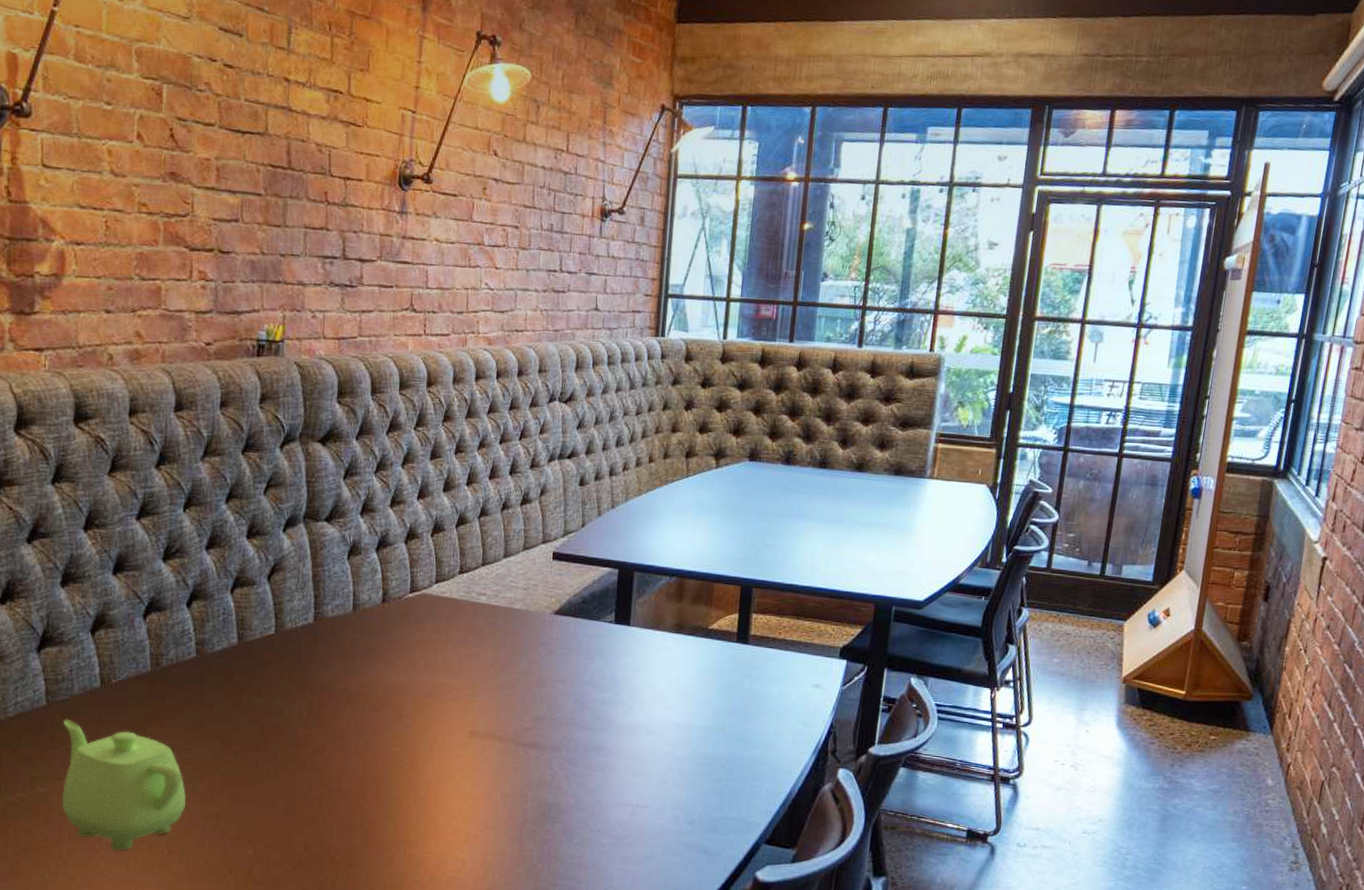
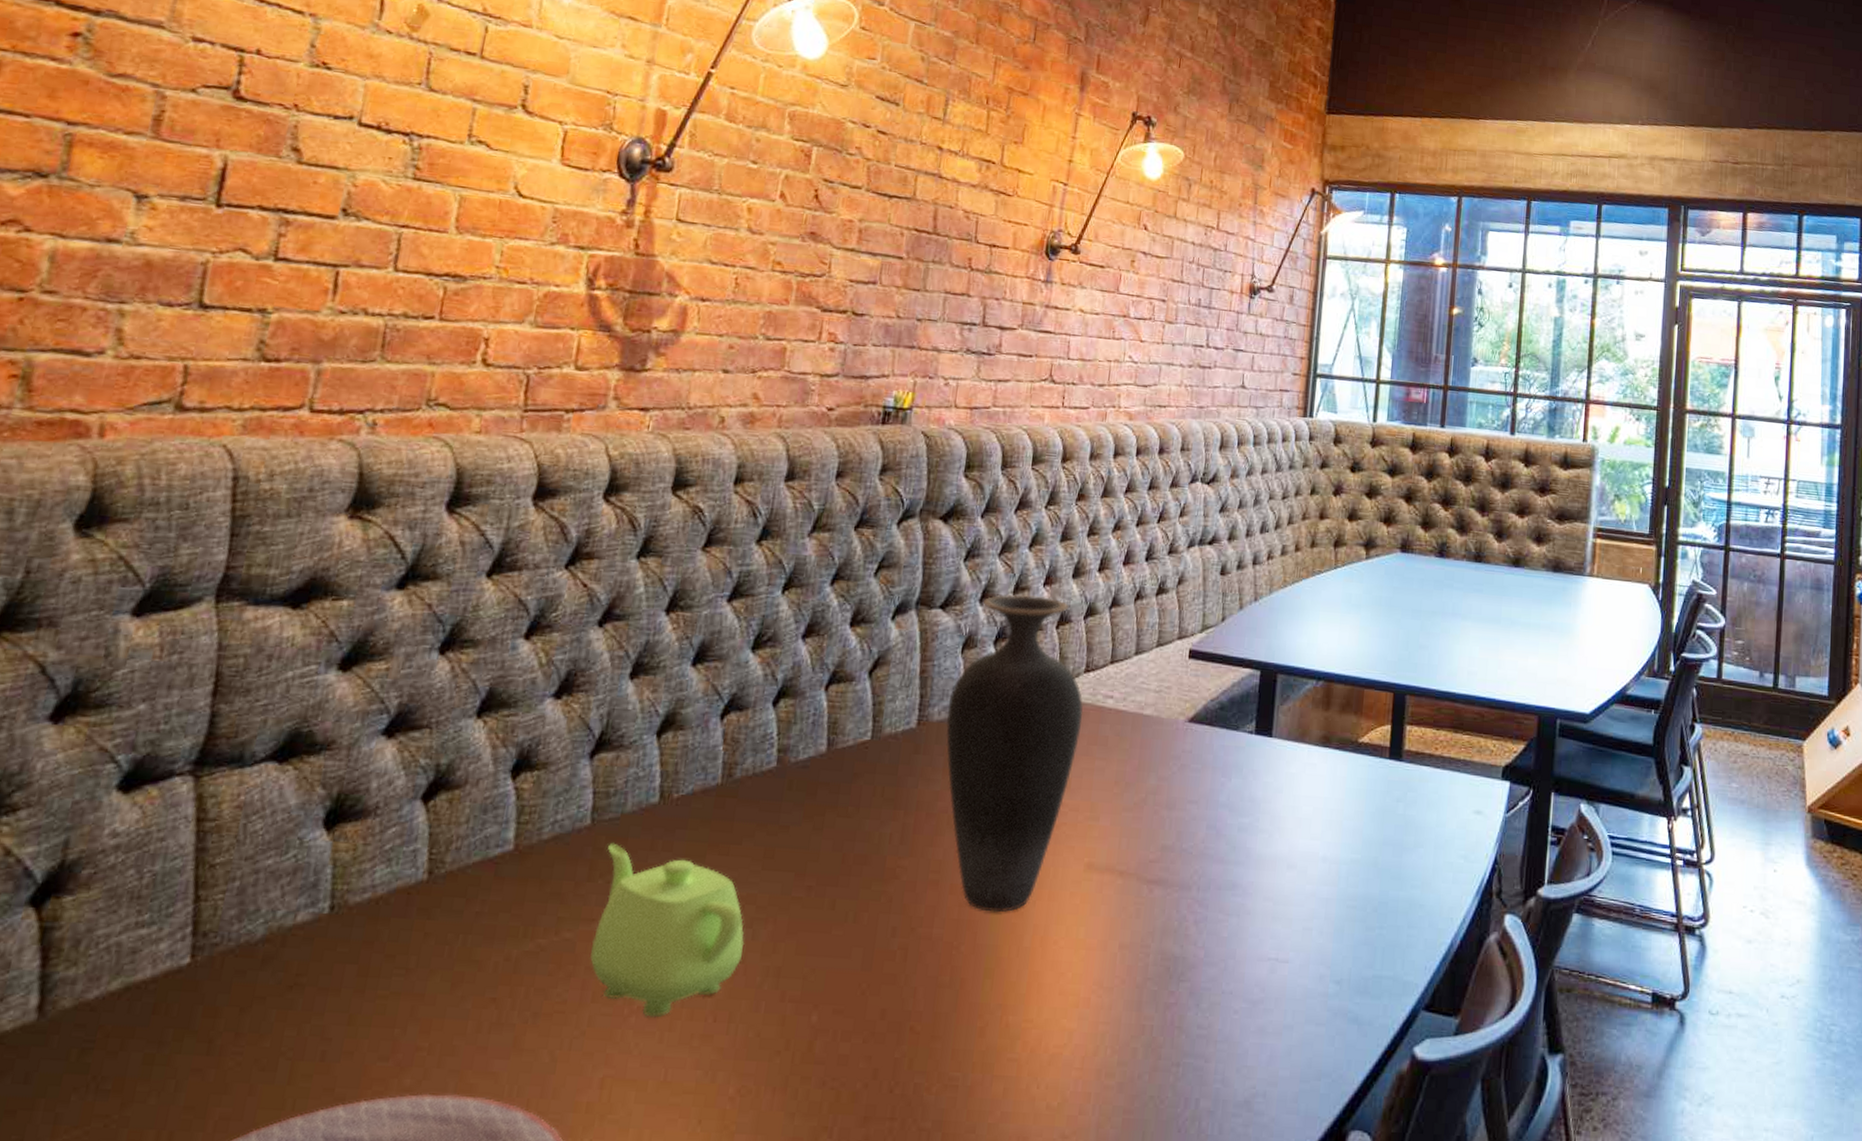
vase: none [339,507,460,770] -> present [945,594,1083,913]

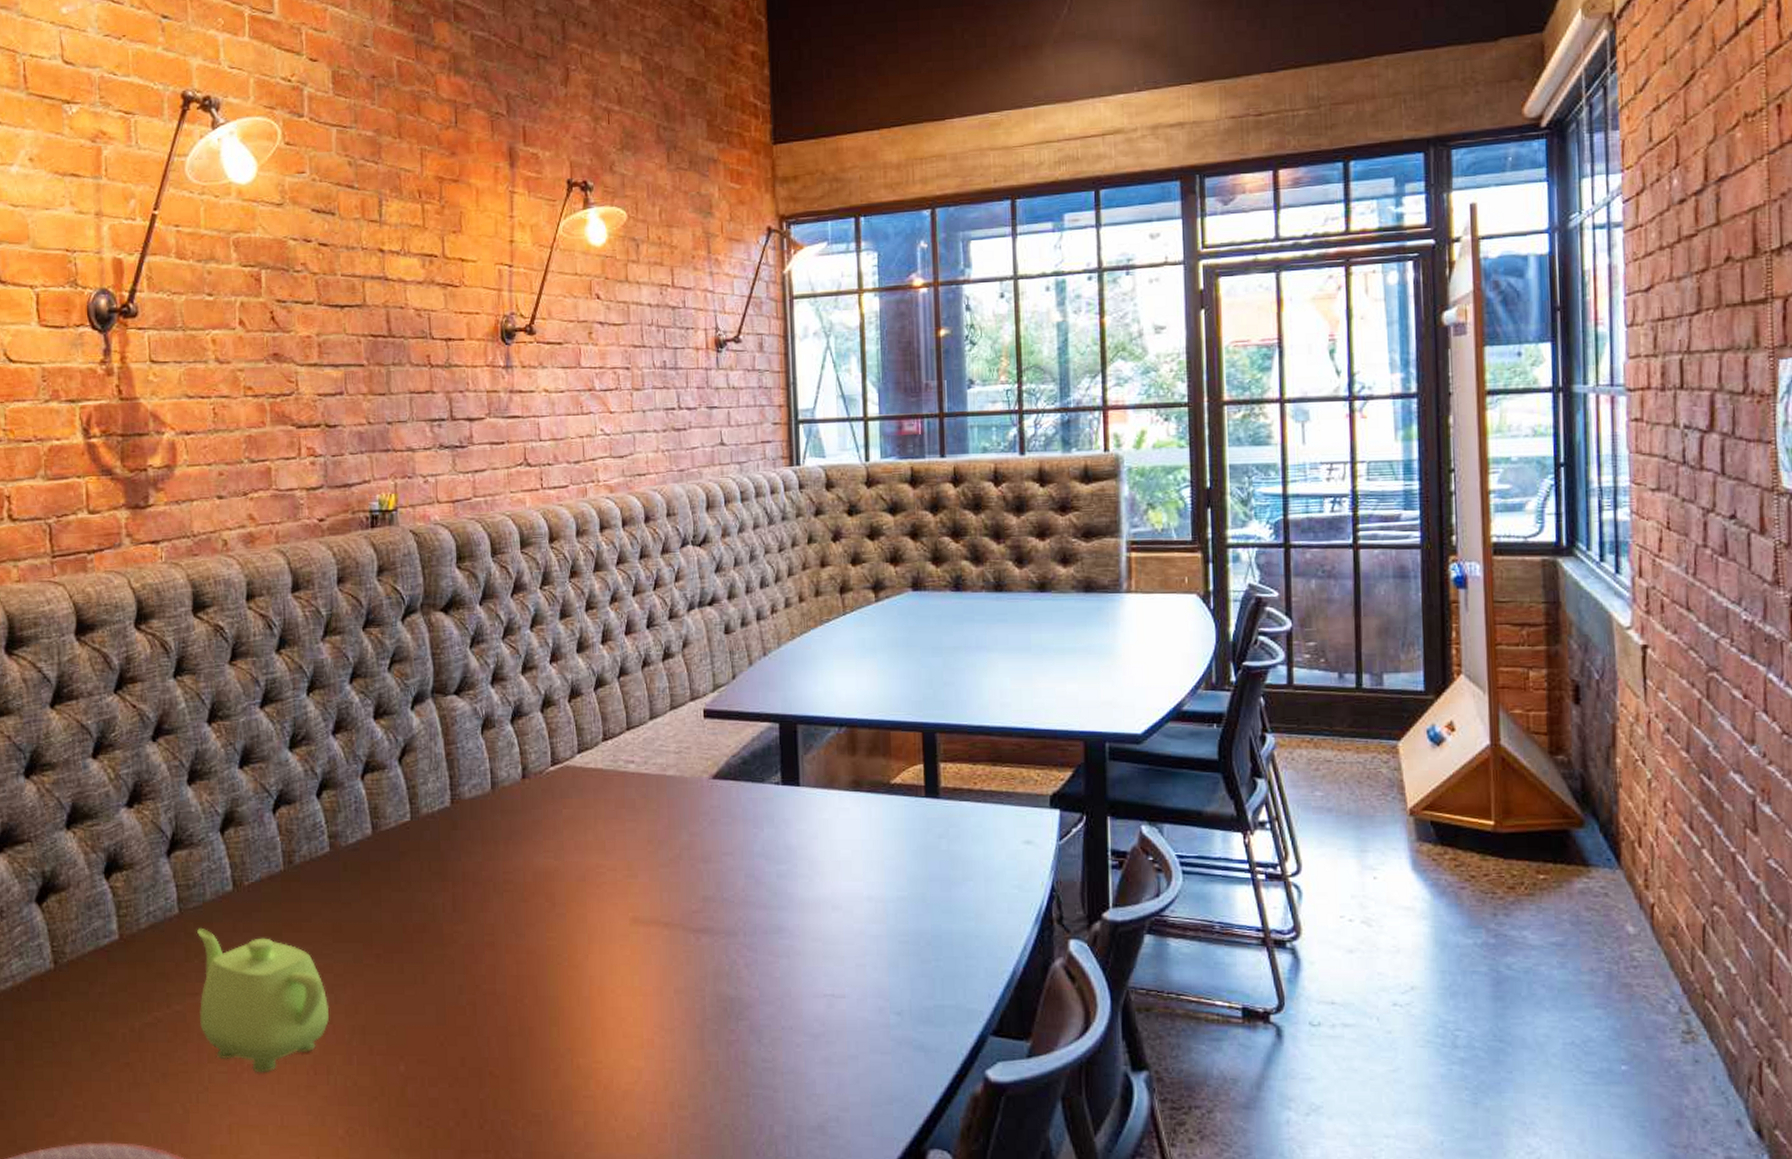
vase: present [945,594,1083,913] -> none [476,673,608,967]

